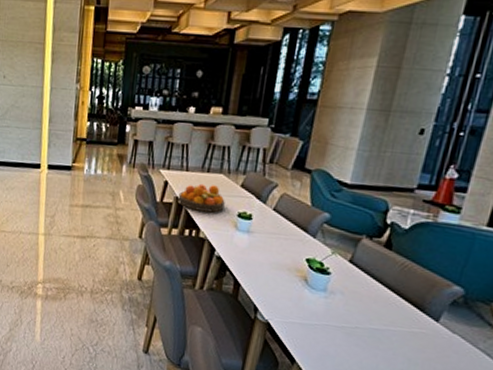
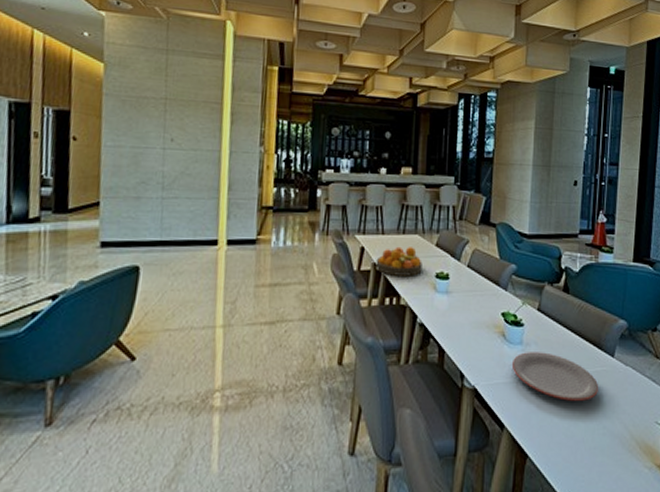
plate: none [310,299,412,358] -> present [511,352,598,401]

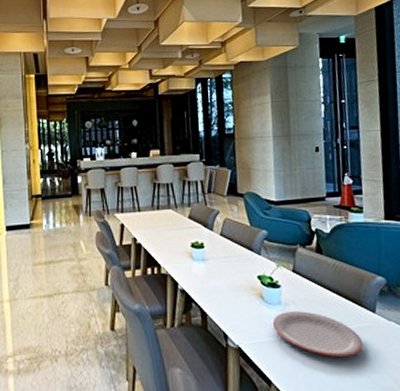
fruit bowl: present [375,246,422,276] -> none [135,221,178,248]

